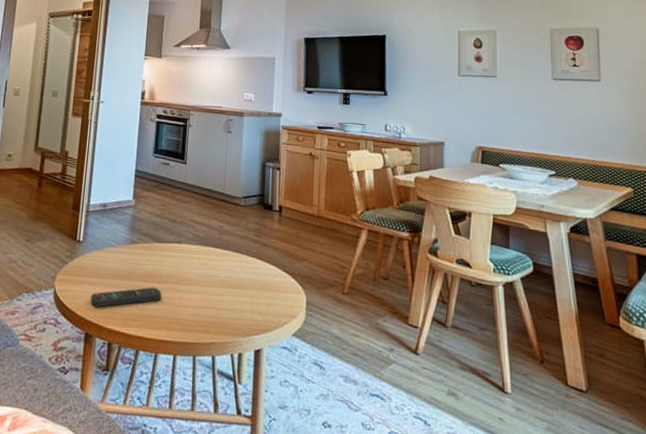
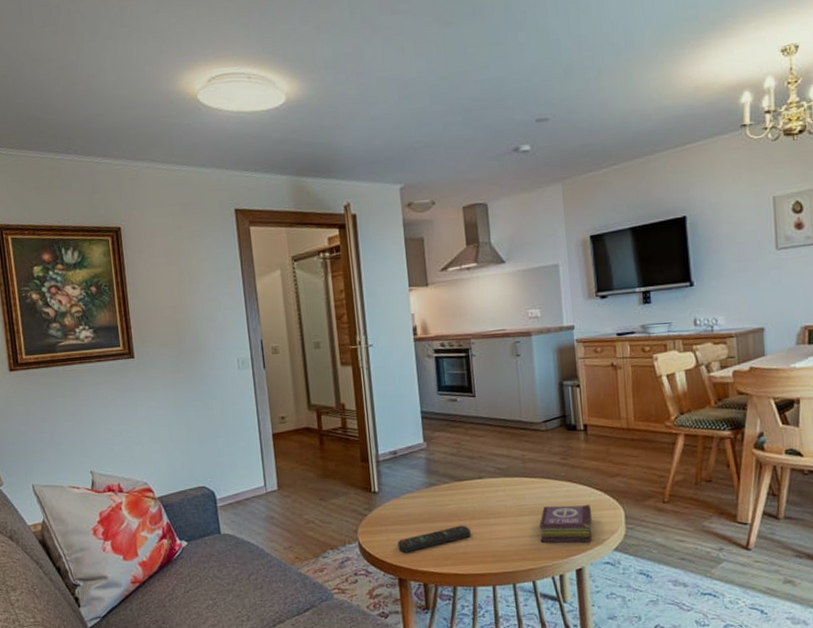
book: none [225,281,277,323] -> present [539,504,593,543]

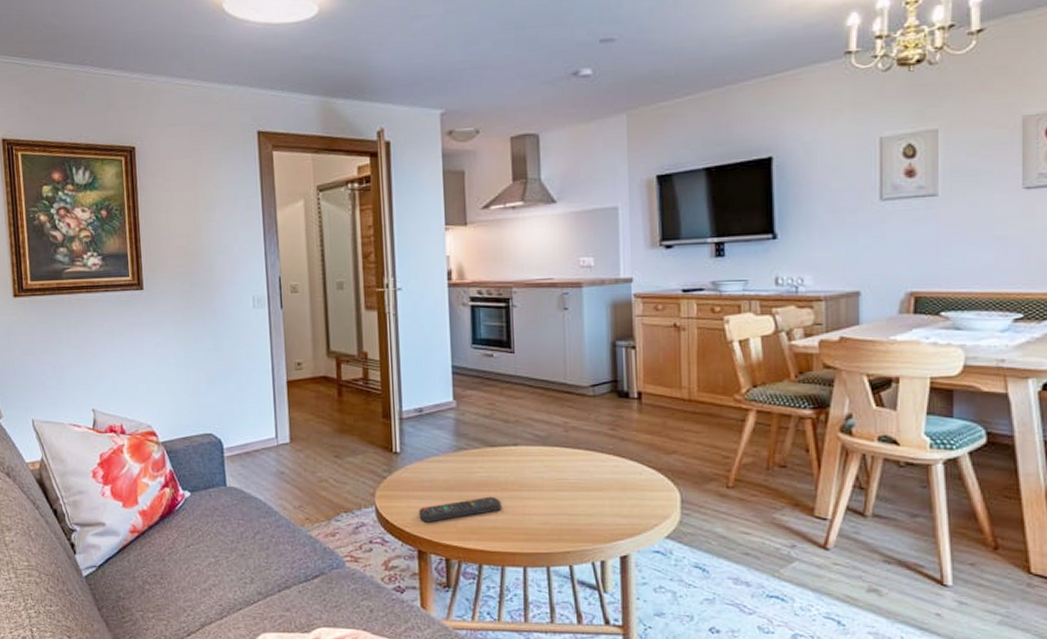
book: present [539,504,593,543] -> none [580,483,642,526]

